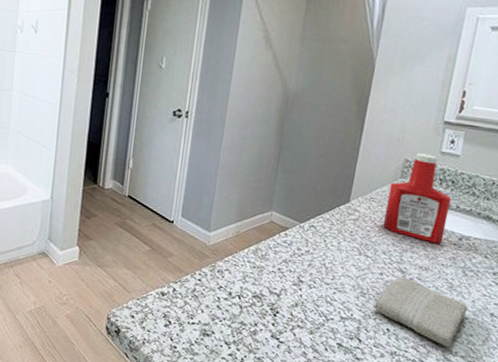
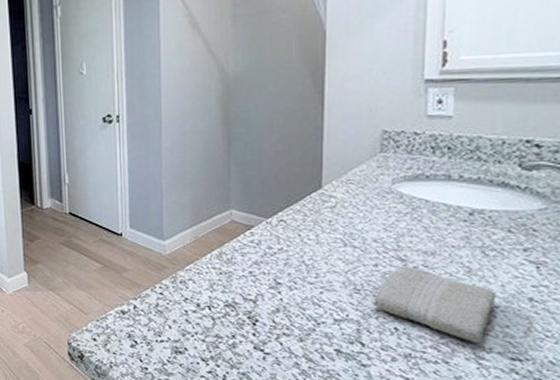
ketchup bottle: present [383,153,451,244] -> none [367,120,451,223]

